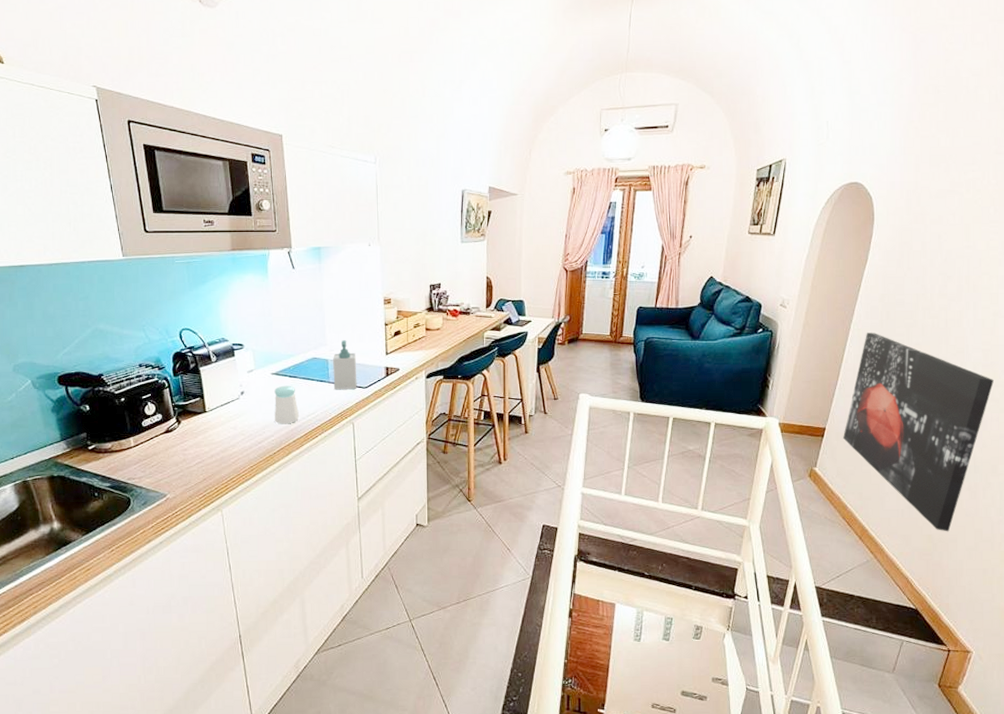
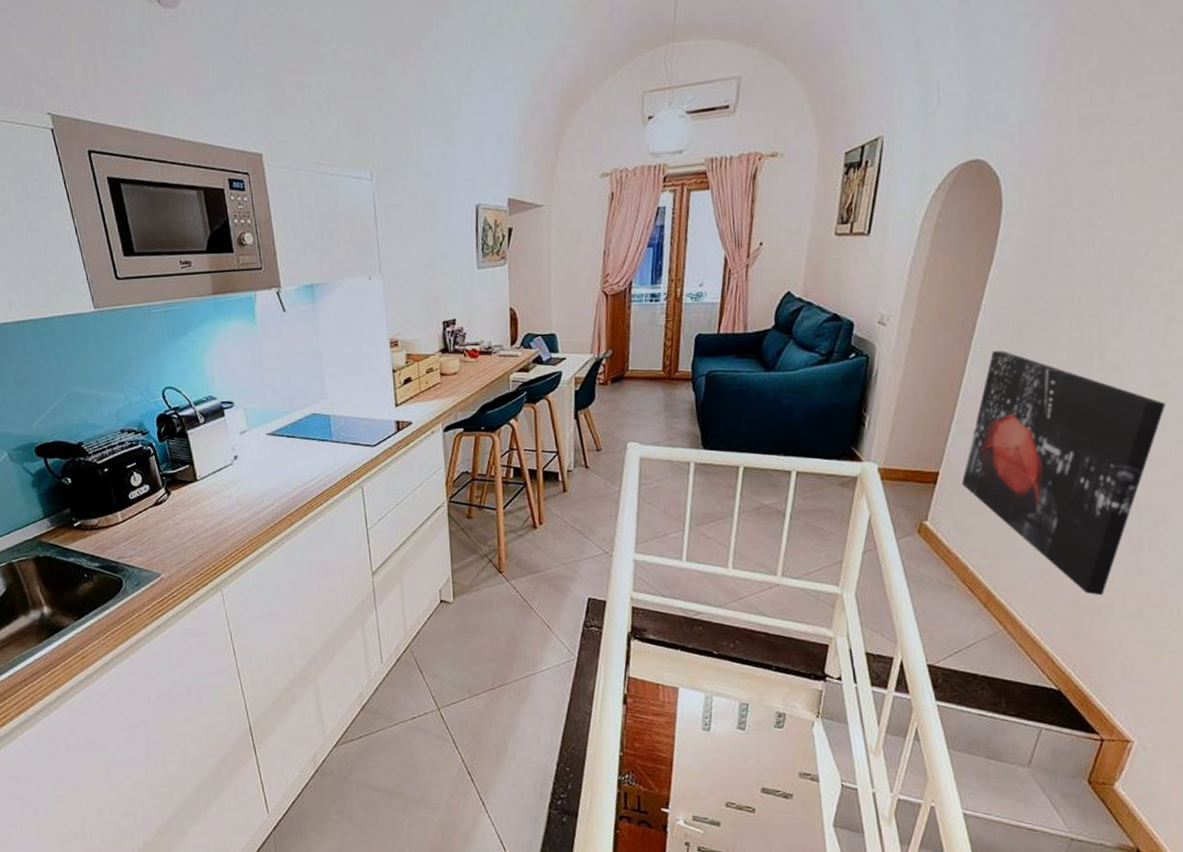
salt shaker: present [274,385,299,424] -> none [271,446,300,492]
soap bottle: present [333,340,357,390] -> none [335,391,365,450]

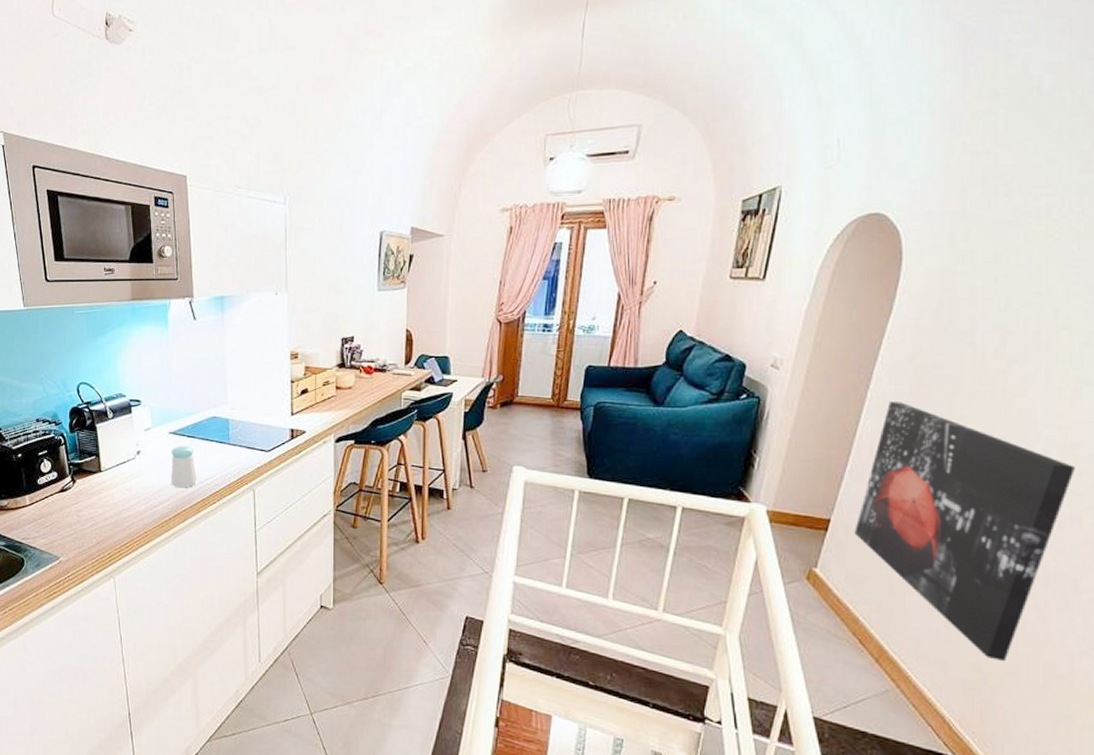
salt shaker: none [271,446,300,492] -> present [171,446,196,488]

